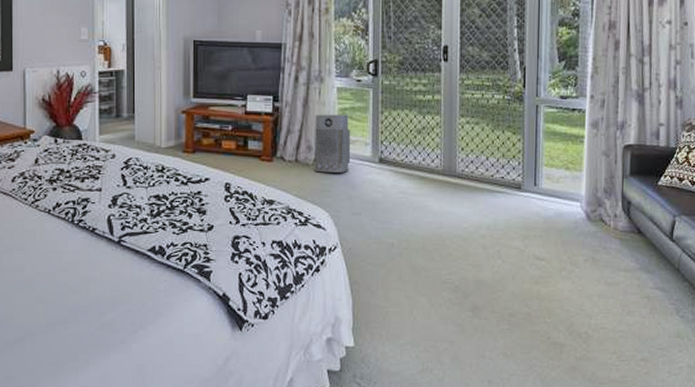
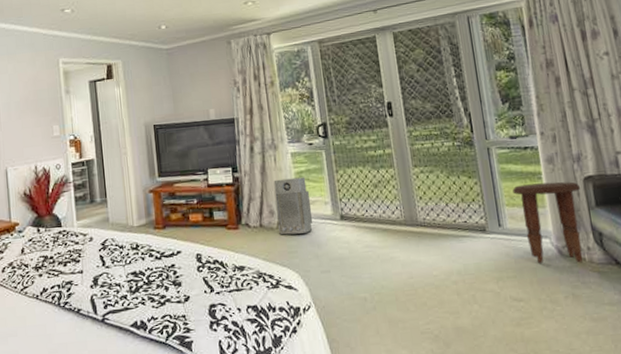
side table: none [554,147,619,229] -> present [512,181,583,263]

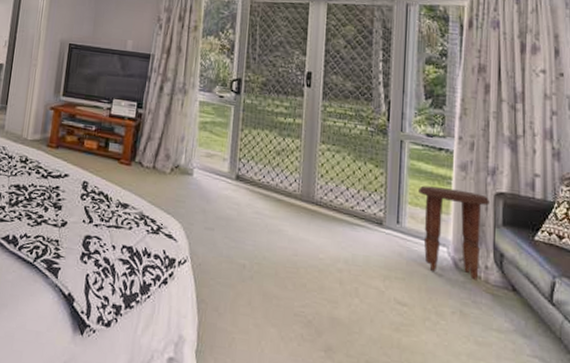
air purifier: present [273,177,313,235] -> none [170,124,210,185]

